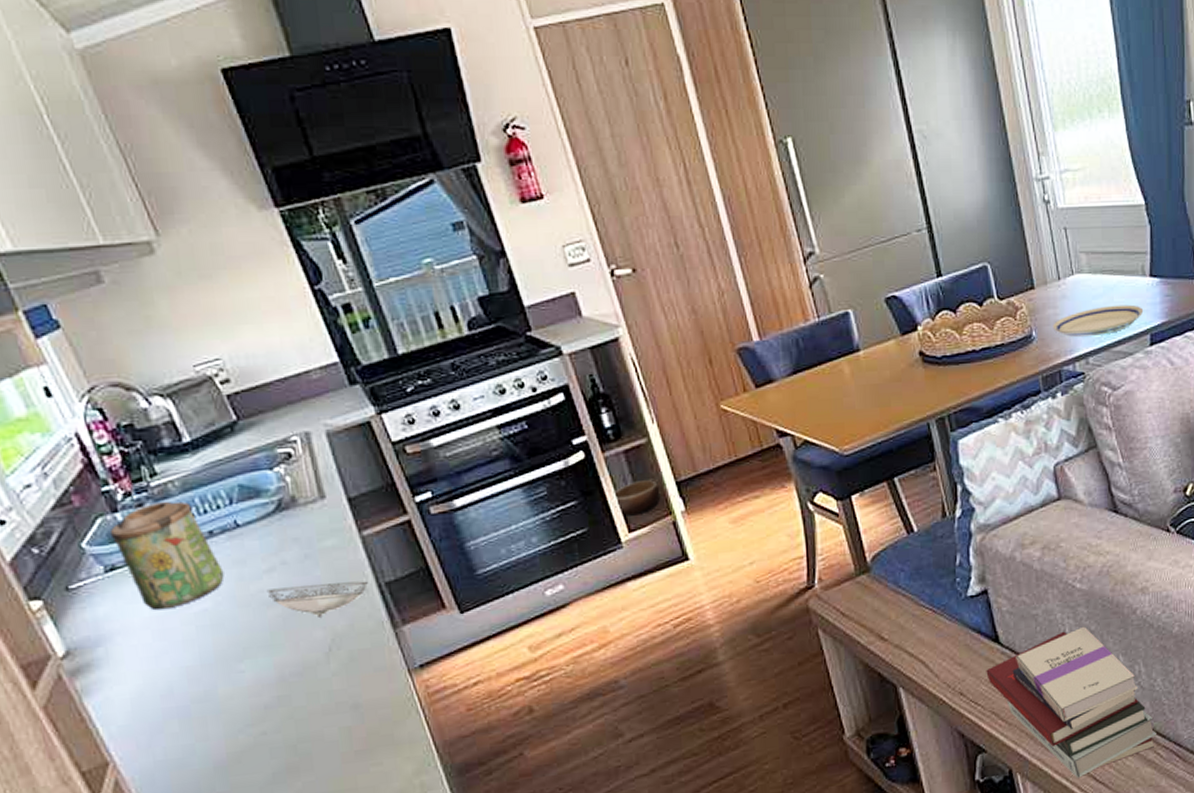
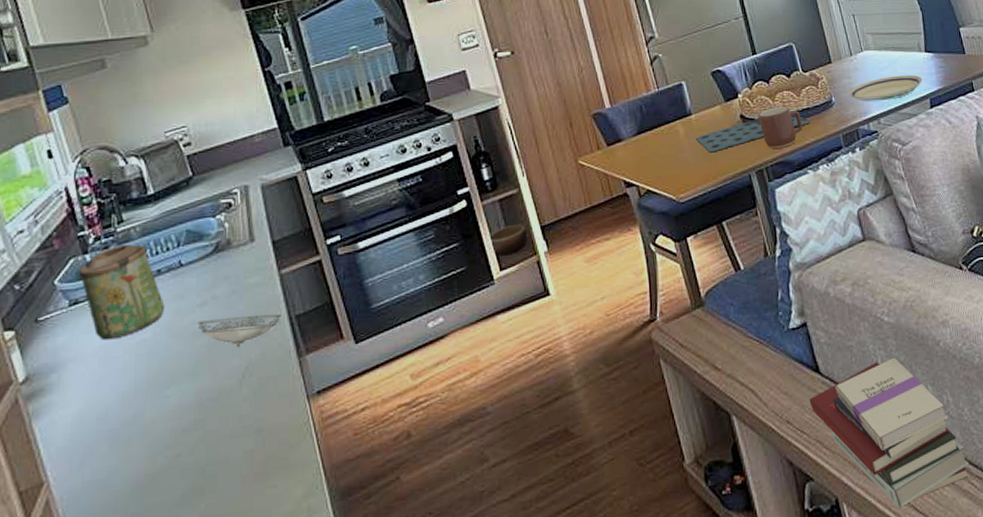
placemat: none [864,352,1003,397] -> present [696,114,810,153]
mug: none [941,341,995,394] -> present [758,106,803,149]

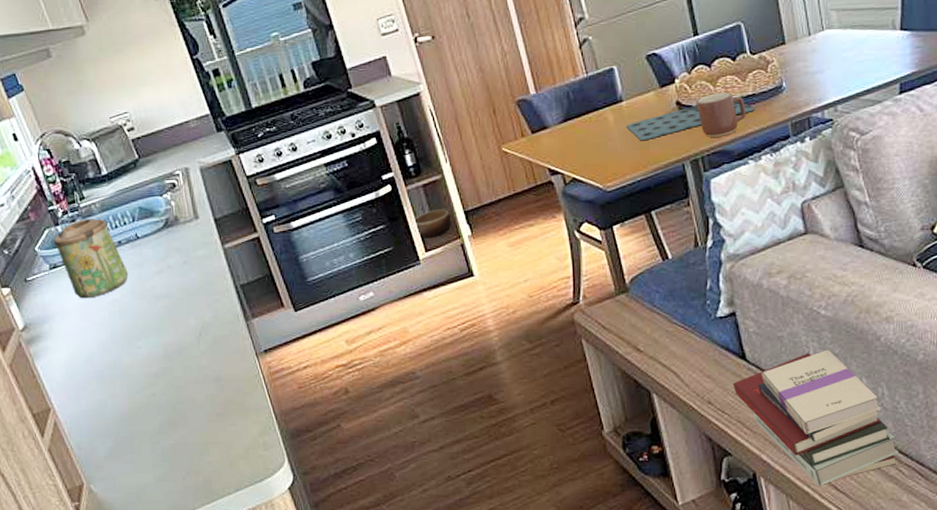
dish: present [197,314,282,347] -> none [157,283,229,309]
plate: present [848,75,923,103] -> none [802,56,894,88]

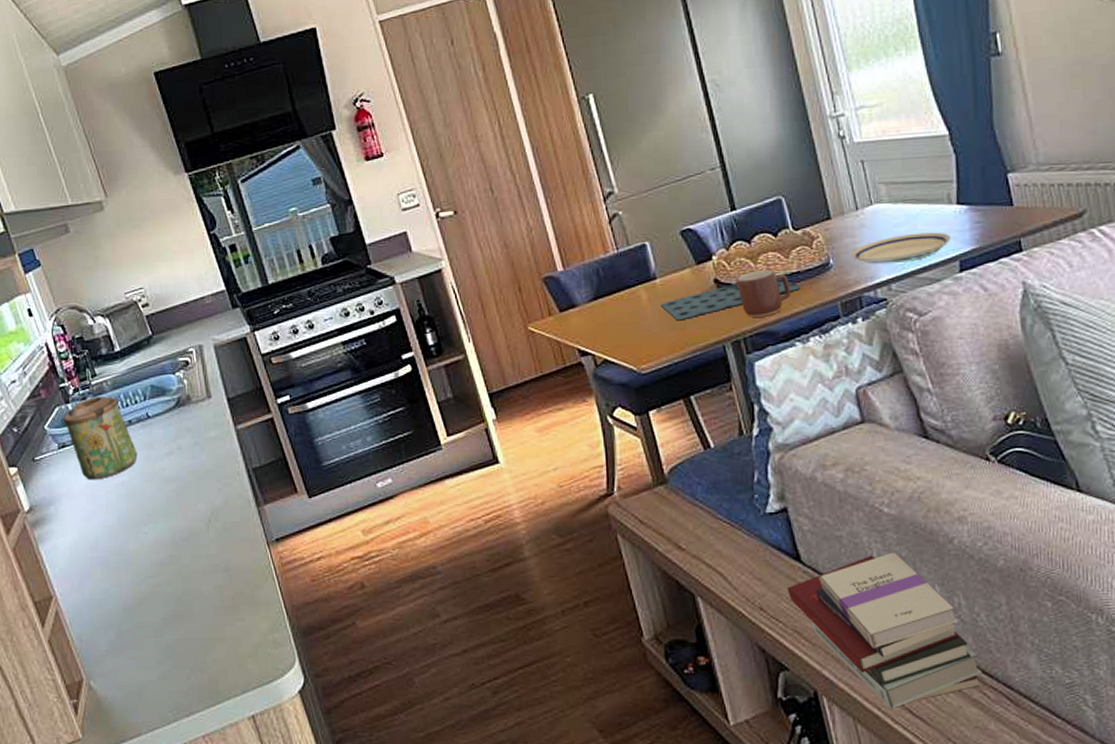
bowl: present [414,208,452,238] -> none [435,390,475,422]
plate: none [802,56,894,88] -> present [851,232,951,265]

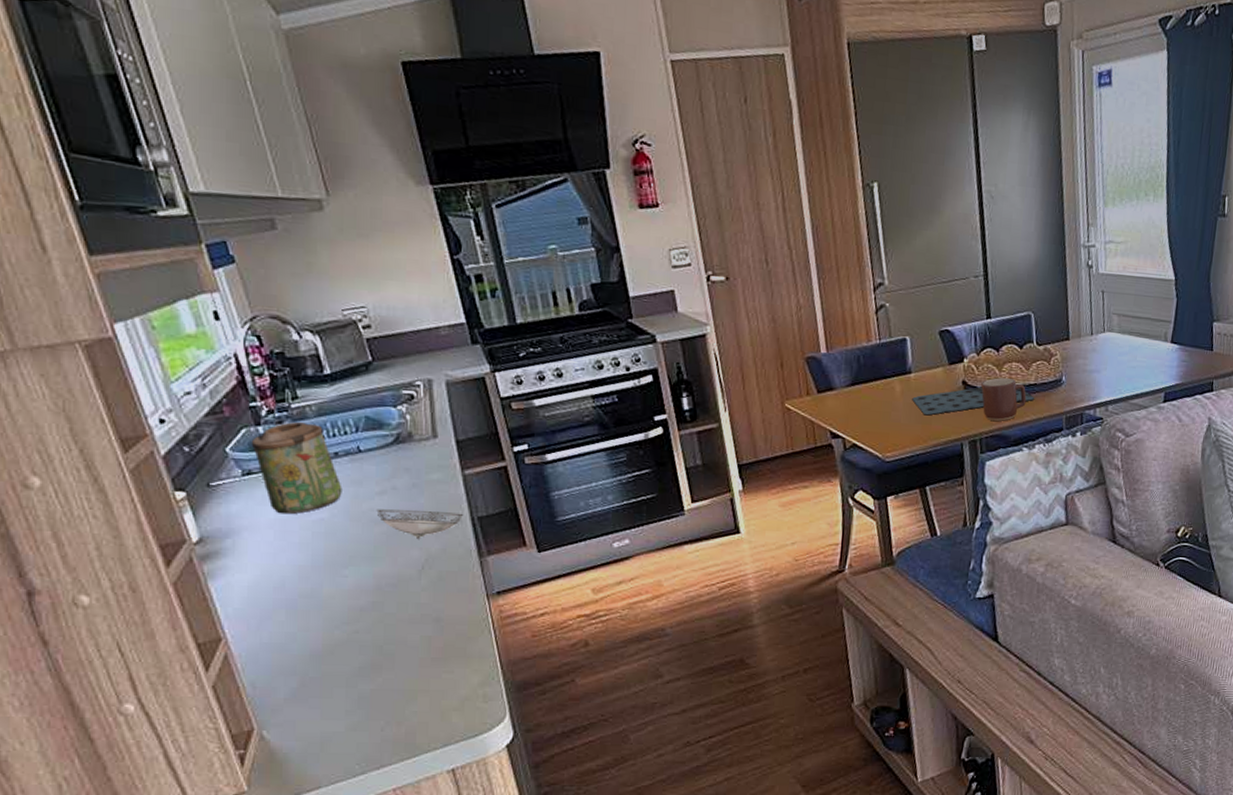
dish: none [166,466,241,494] -> present [376,509,464,539]
books: present [787,552,982,709] -> none [983,638,1124,769]
plate: present [851,232,951,265] -> none [1080,363,1162,389]

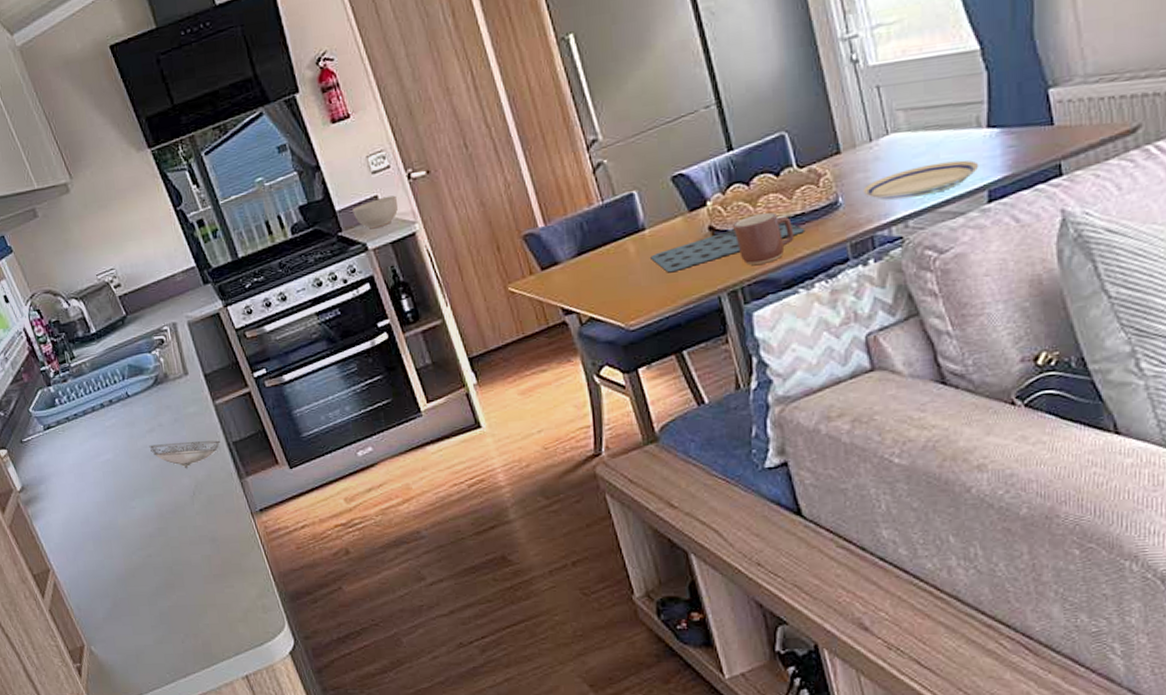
canister: present [251,421,342,515] -> none [46,377,121,459]
bowl: none [646,293,693,323] -> present [352,195,398,229]
plate: none [1080,363,1162,389] -> present [863,160,979,202]

